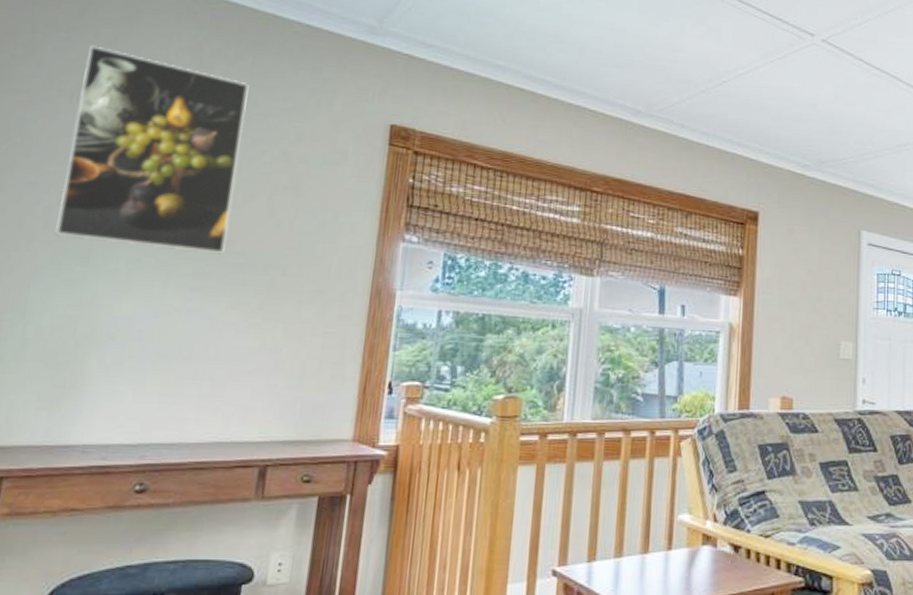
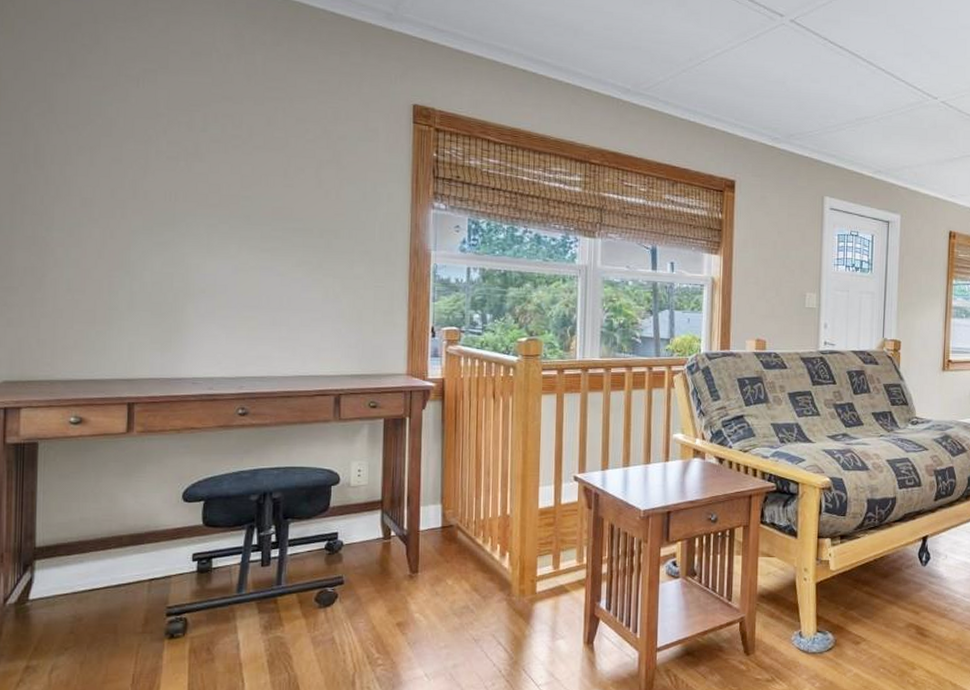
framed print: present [55,45,250,255] -> none [143,34,288,221]

